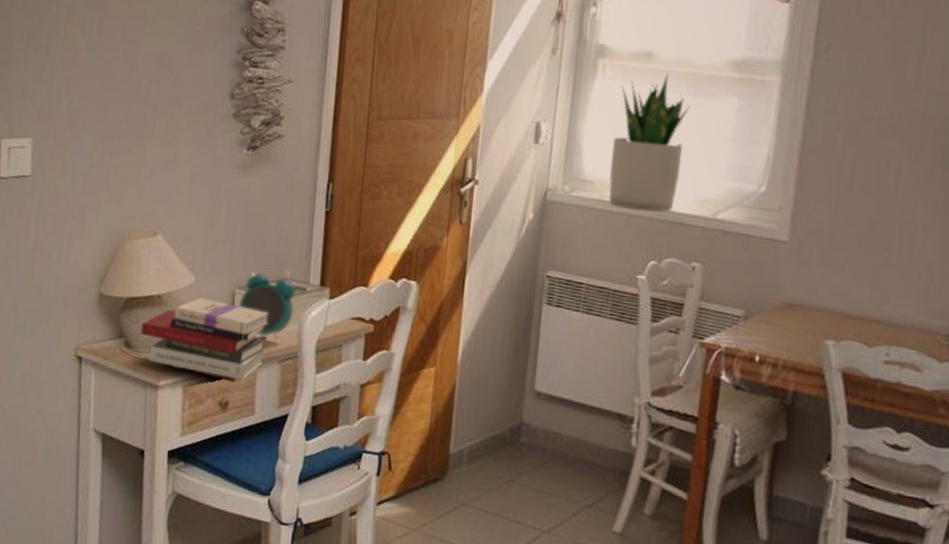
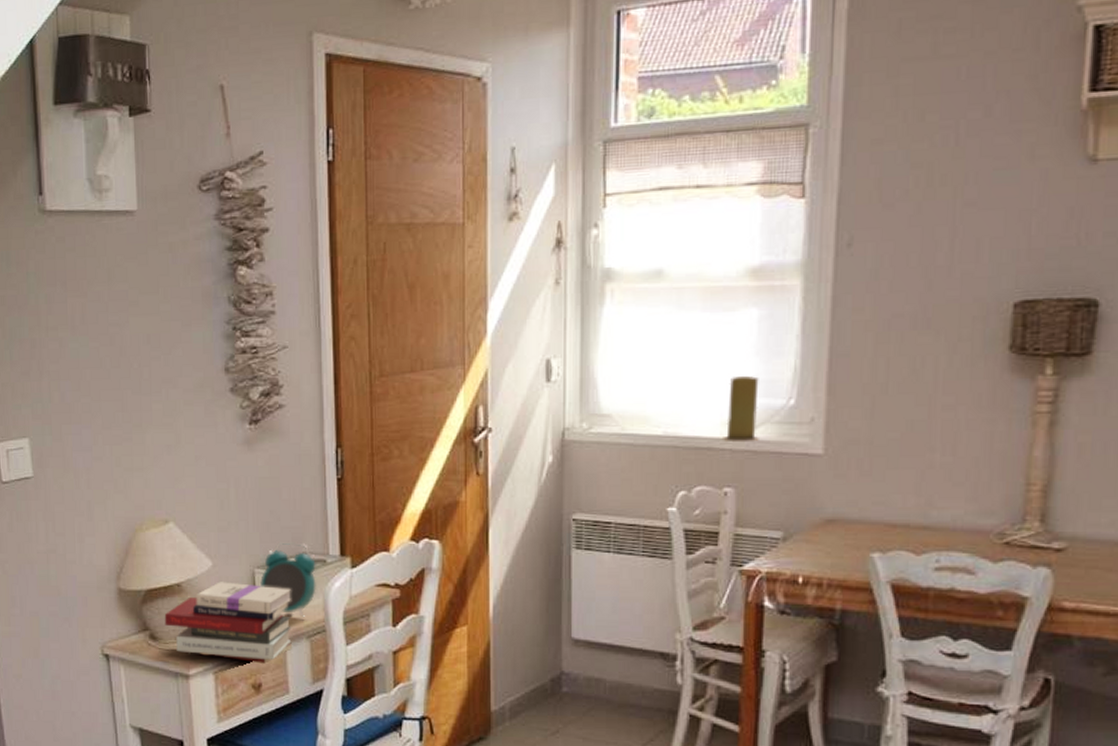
planter: present [608,73,689,213] -> none [628,291,706,441]
candle: none [694,158,734,222] -> present [721,375,759,443]

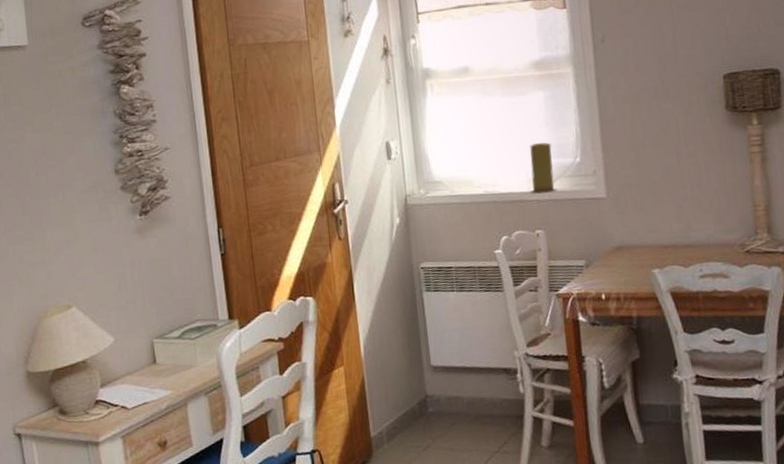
books: present [164,582,293,664] -> none [72,353,193,423]
alarm clock: present [260,542,316,619] -> none [159,311,210,379]

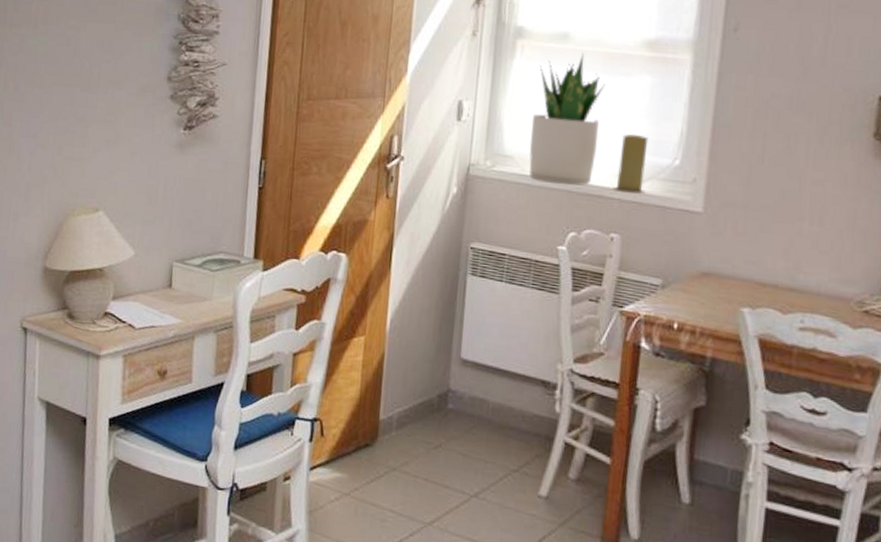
planter: none [449,82,511,199] -> present [528,53,605,186]

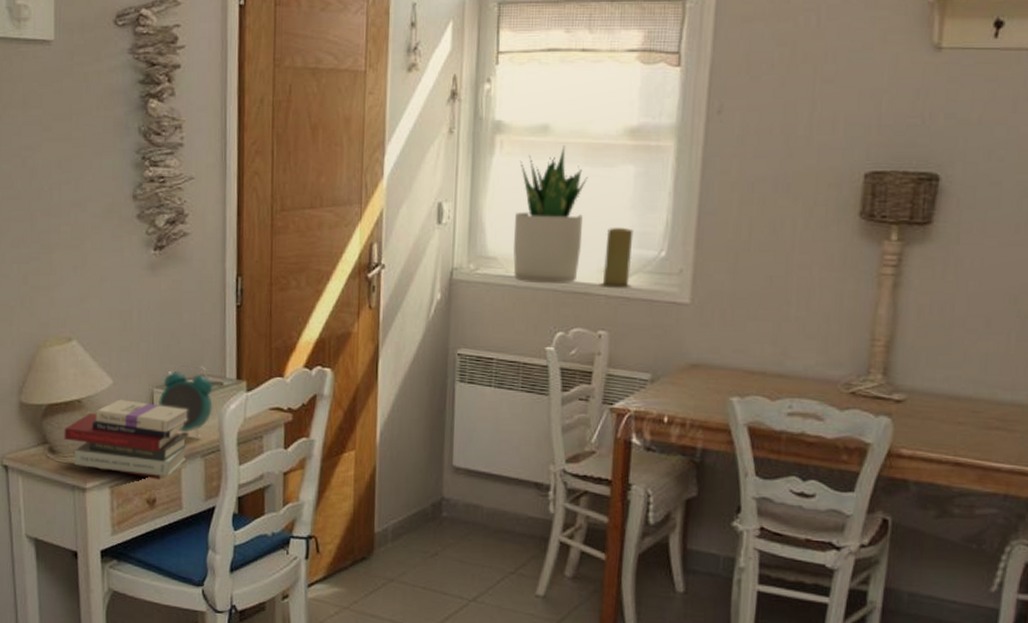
books: none [83,270,205,352] -> present [64,399,188,480]
alarm clock: none [177,240,231,314] -> present [159,364,213,439]

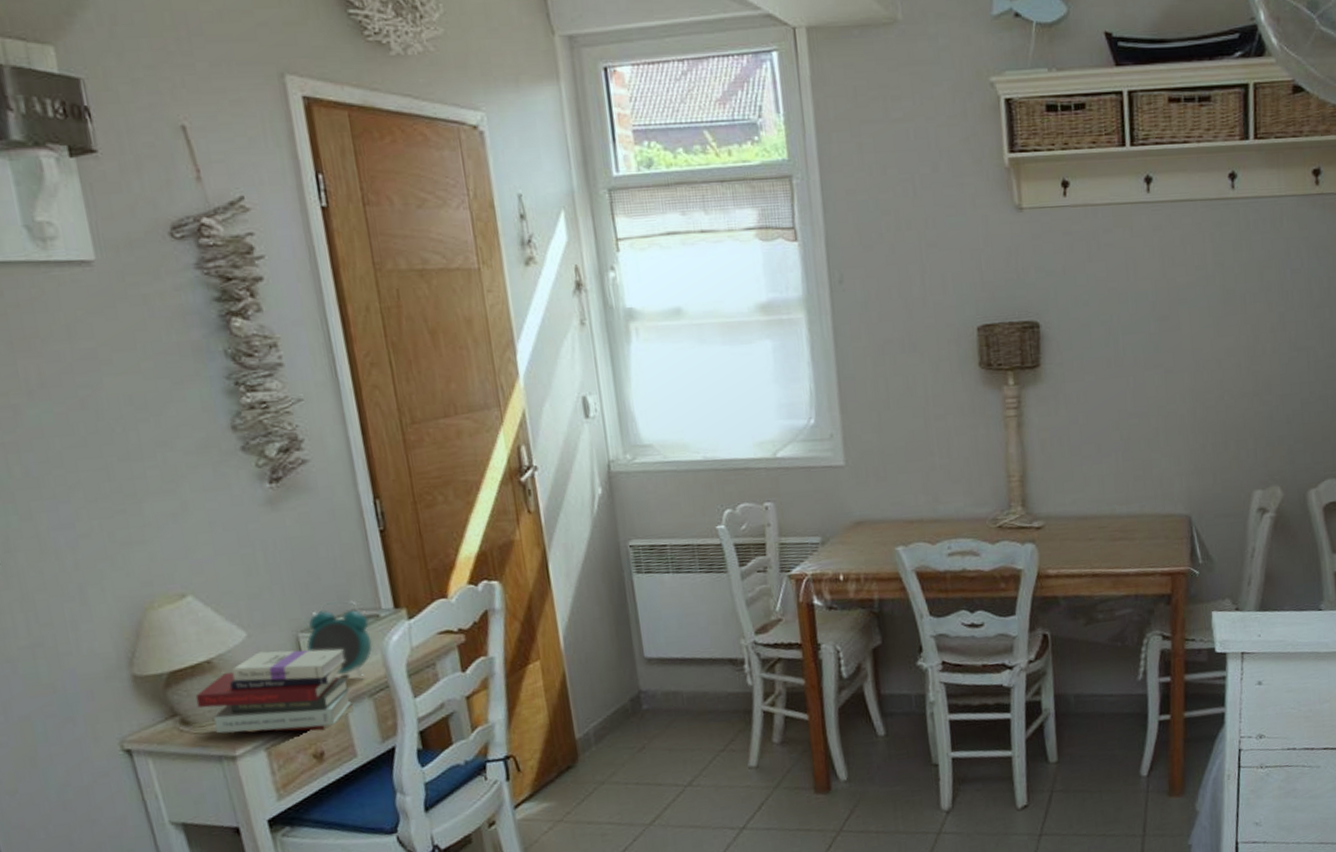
planter: present [513,145,587,285] -> none [658,327,735,466]
candle: present [597,227,634,289] -> none [755,400,789,461]

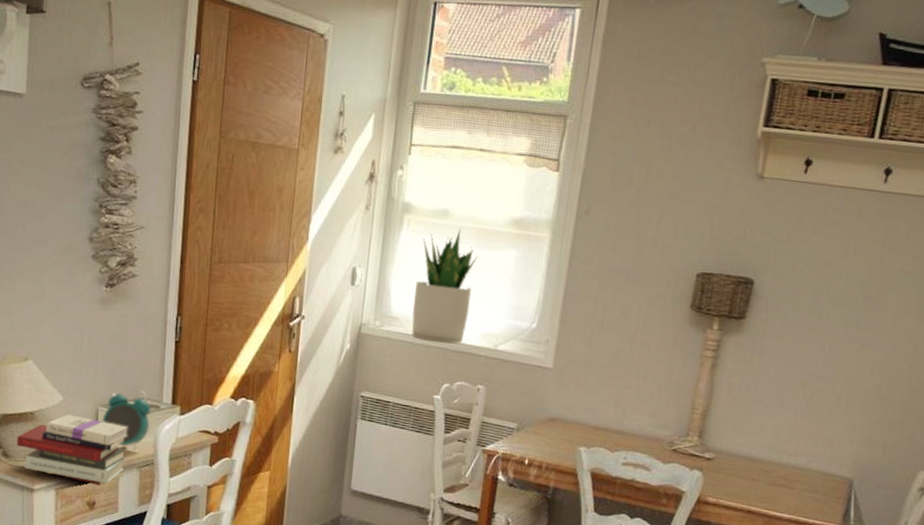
planter: none [658,327,735,466] -> present [411,228,477,344]

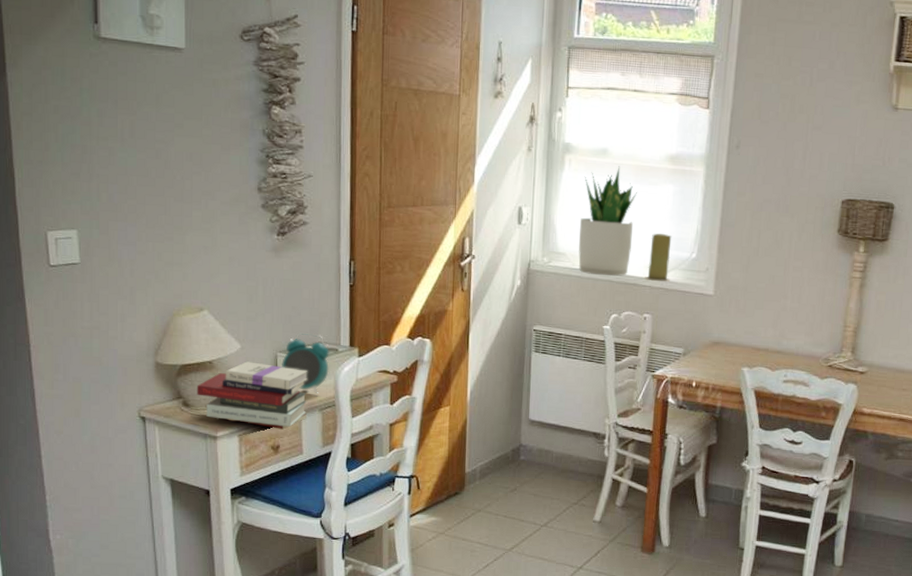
candle: none [479,300,512,352] -> present [644,233,672,282]

